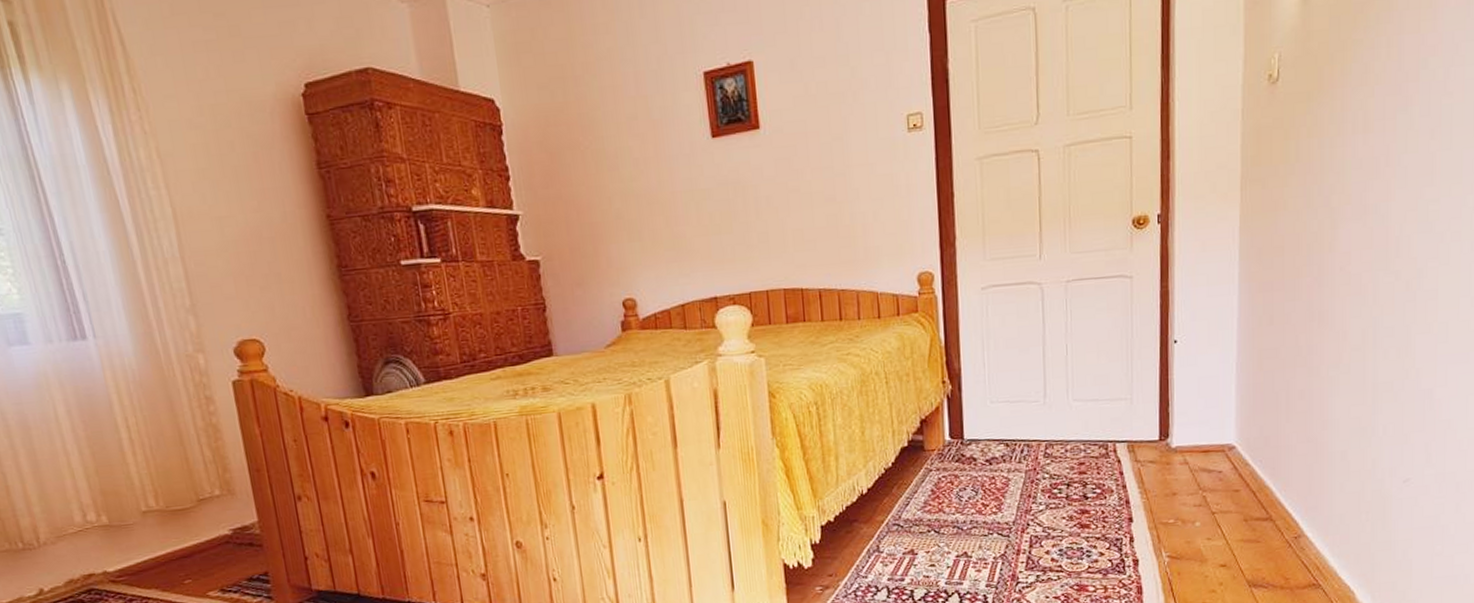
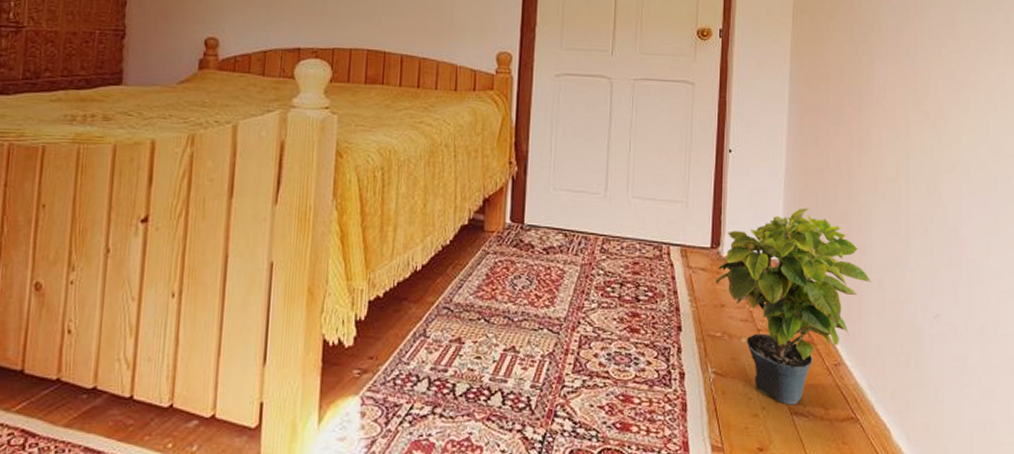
potted plant: none [1165,389,1334,579] -> present [715,208,871,405]

